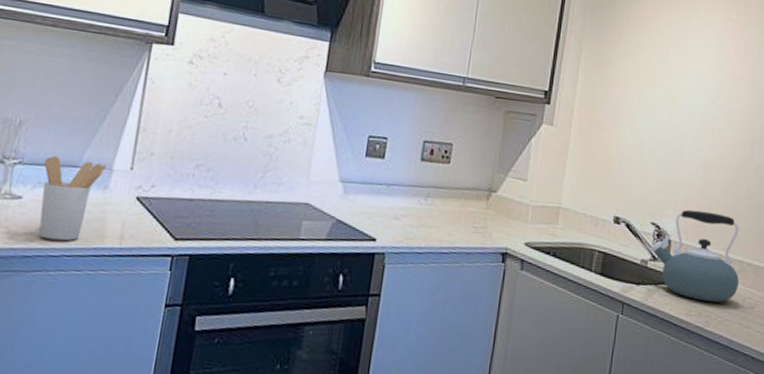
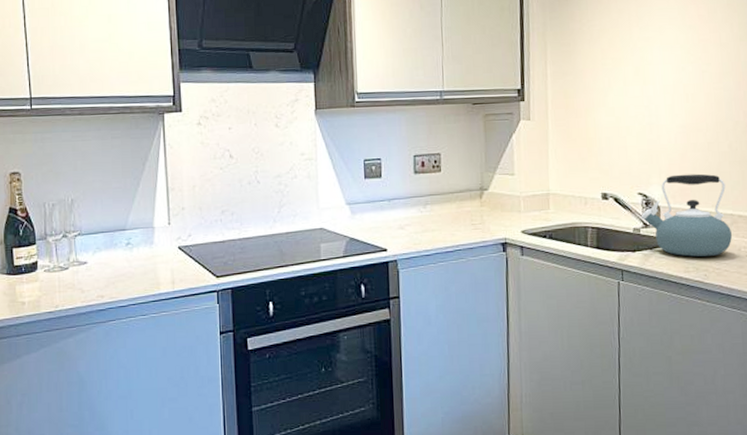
utensil holder: present [38,156,107,241] -> none [98,223,149,294]

